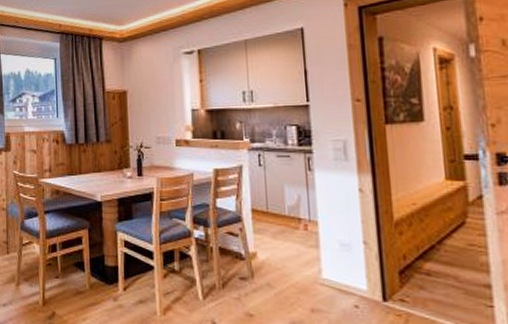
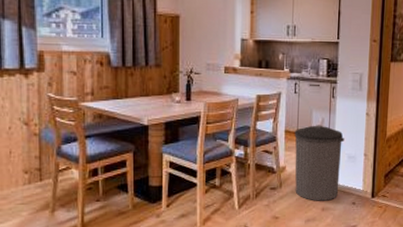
trash can: none [263,203,332,300] -> present [294,125,345,201]

